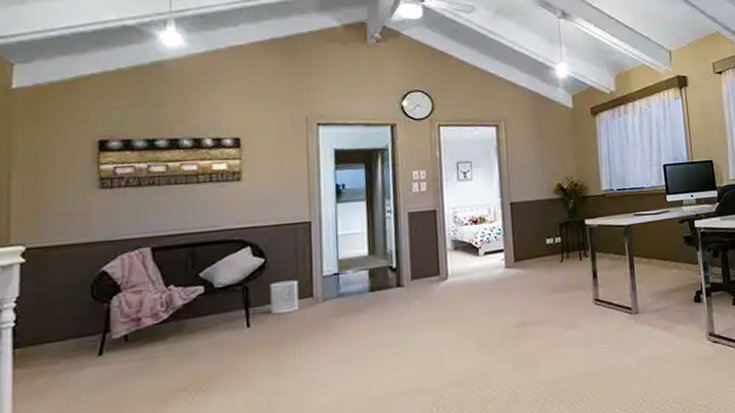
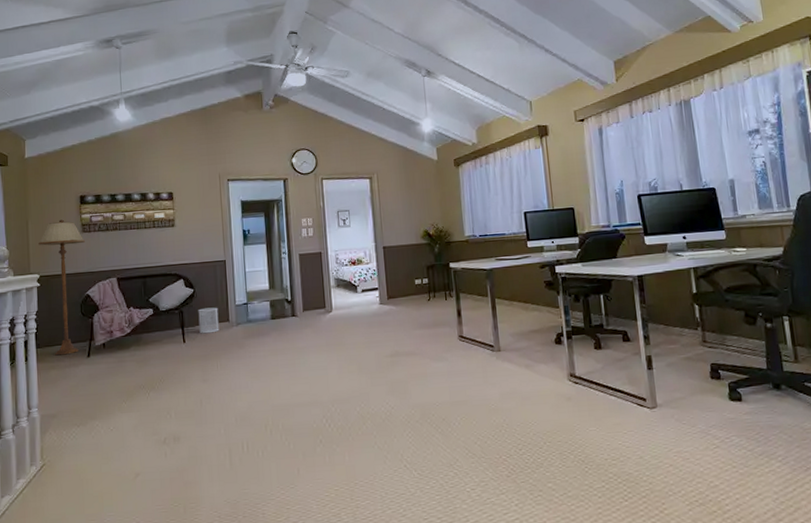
floor lamp: none [27,171,103,357] -> present [39,219,85,356]

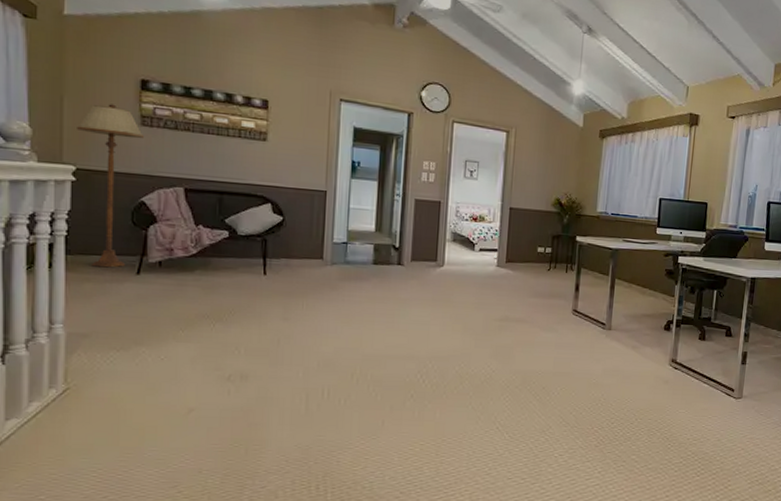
wastebasket: present [198,307,219,334] -> none [285,240,311,269]

